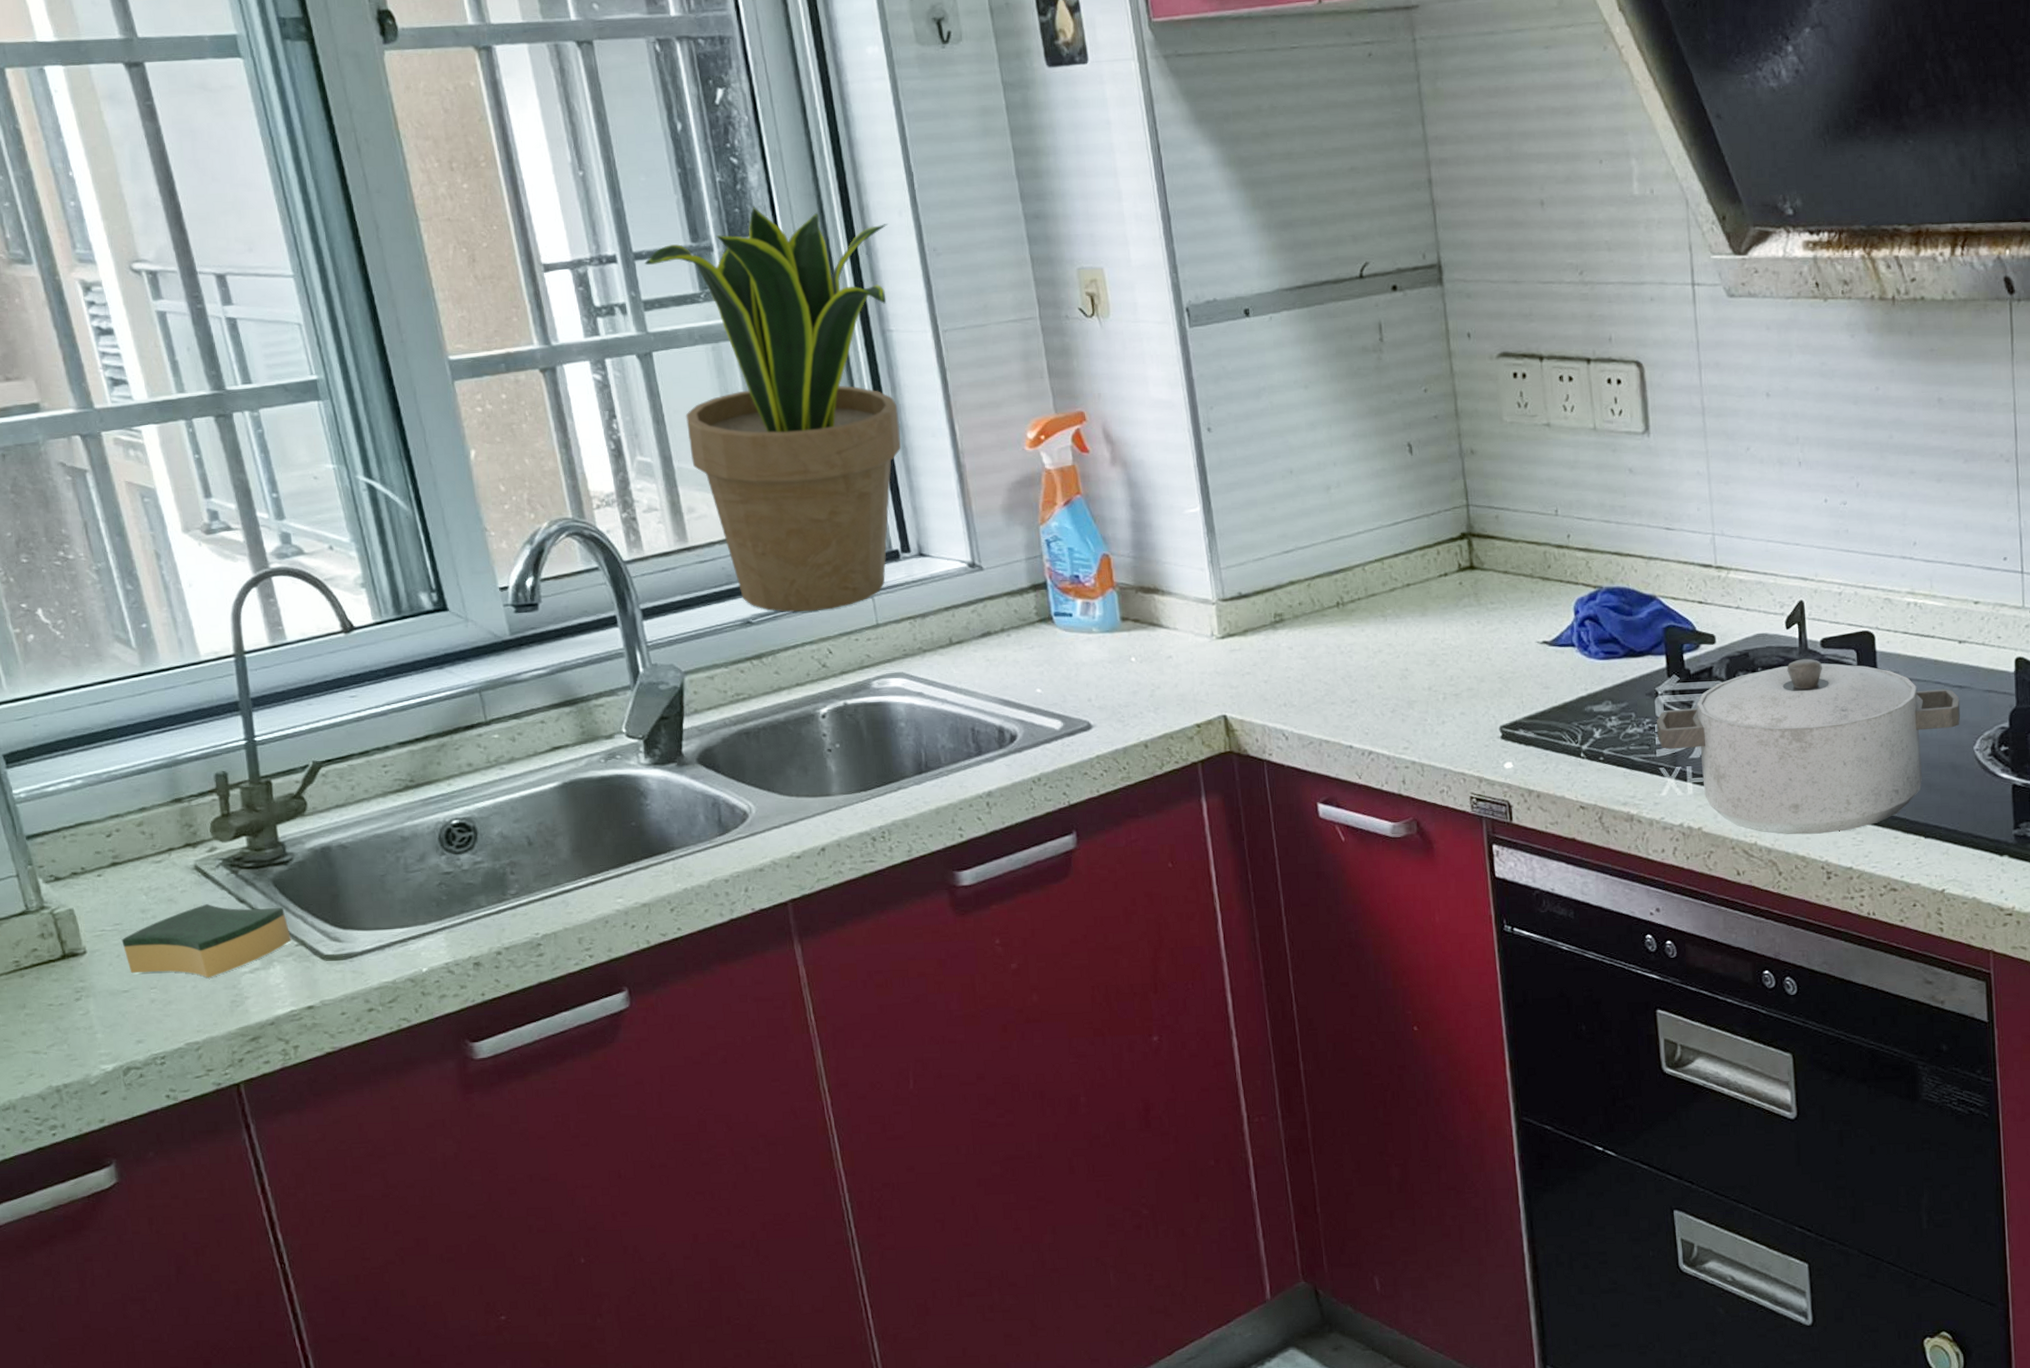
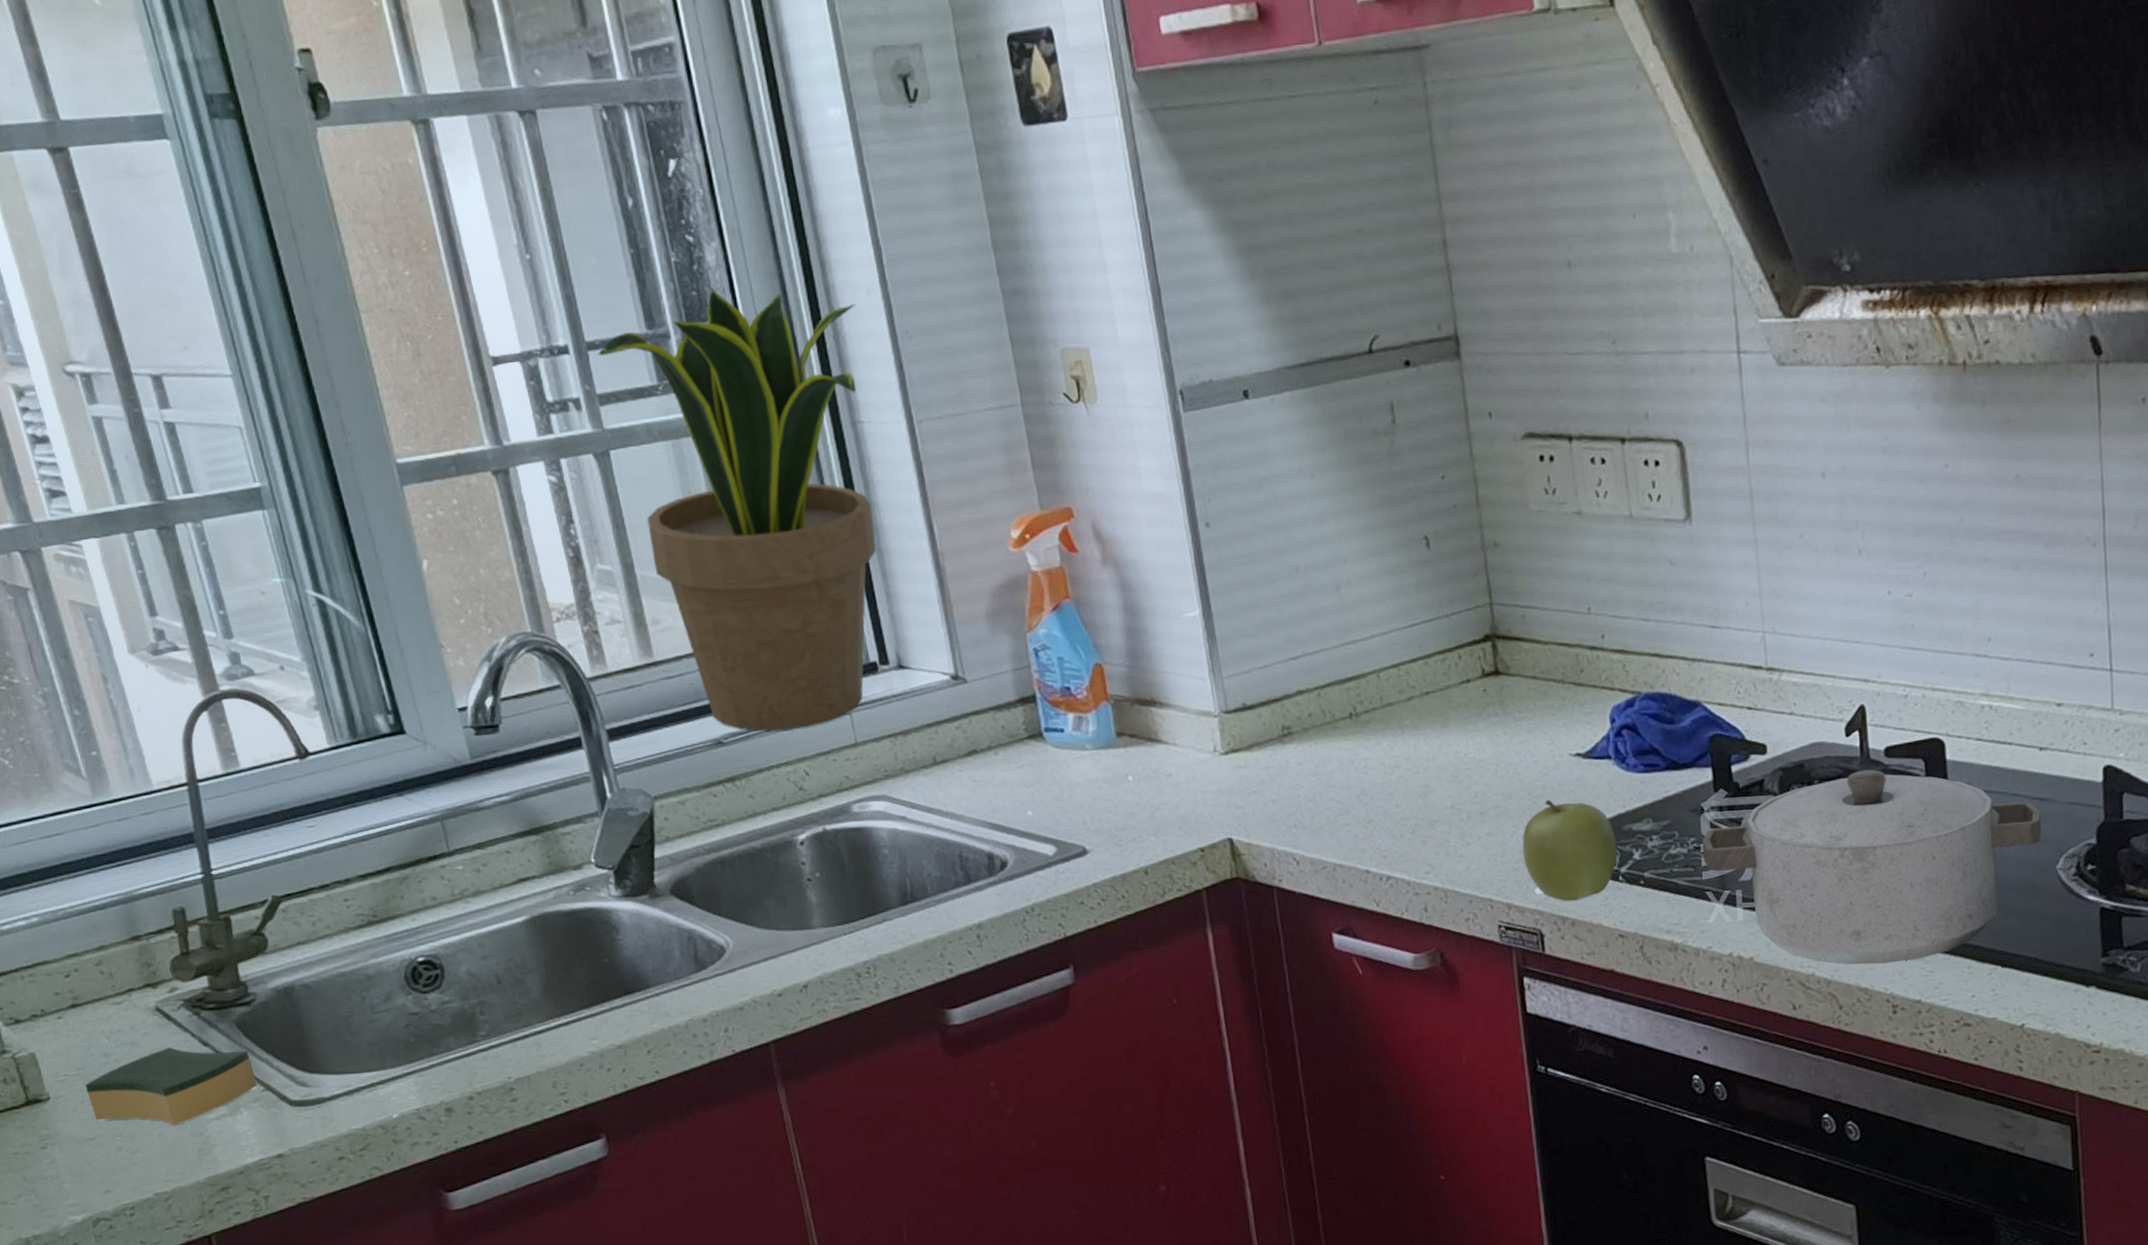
fruit: none [1493,683,1580,776] -> present [1522,800,1618,902]

